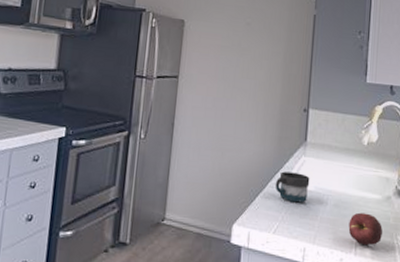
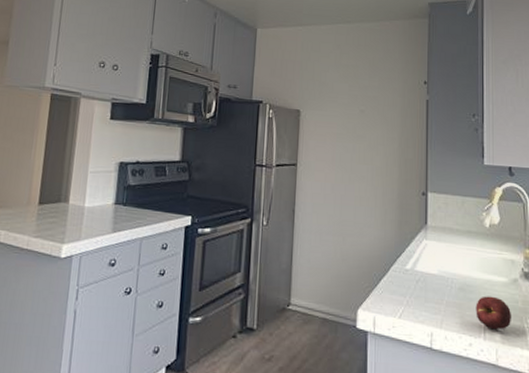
mug: present [275,171,310,203] -> none [398,255,433,287]

